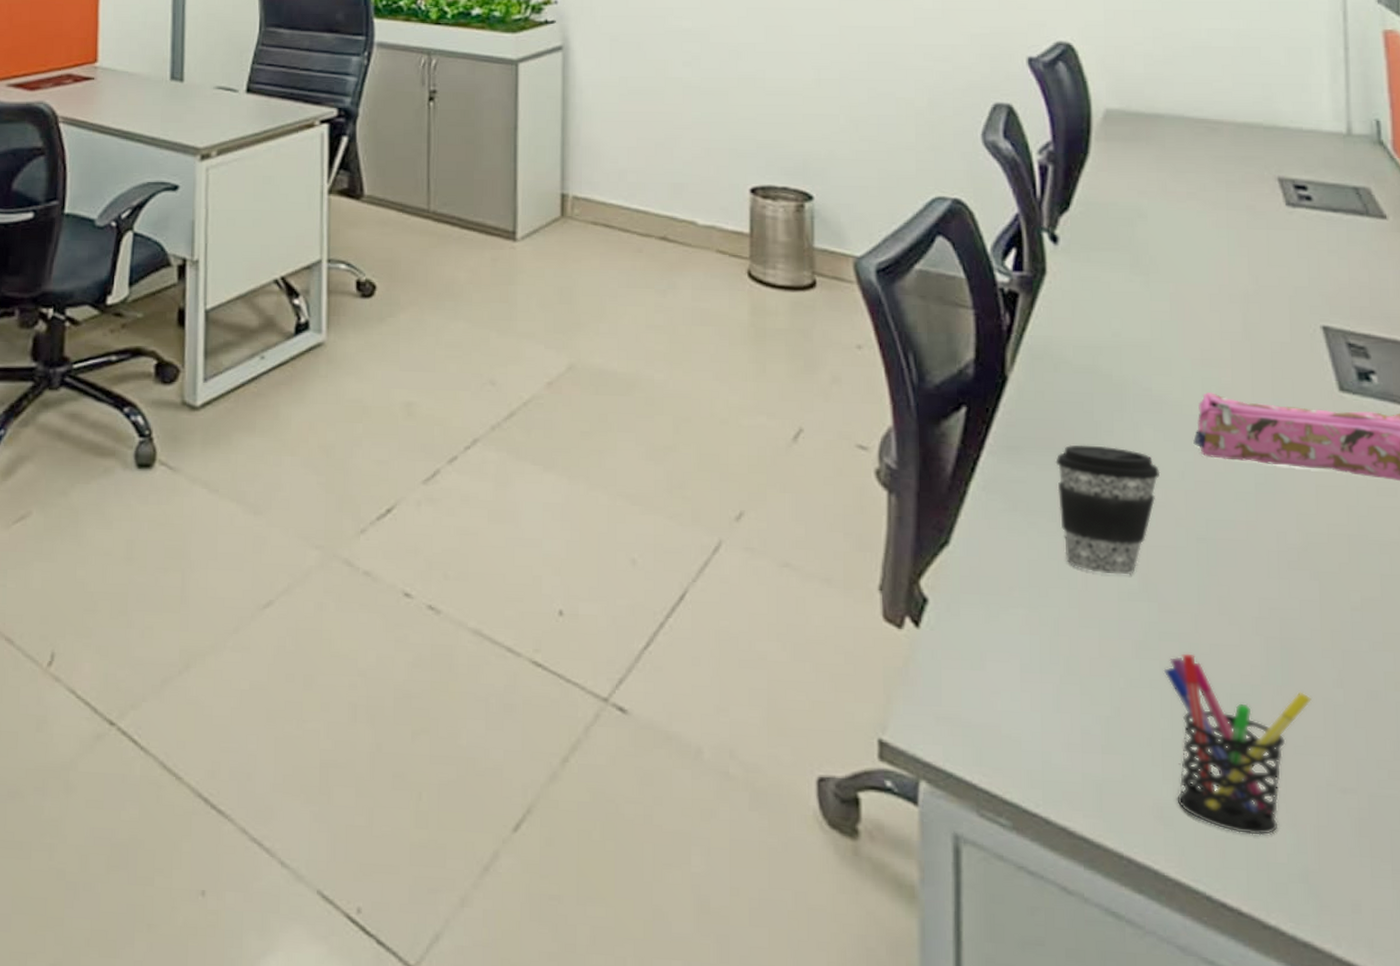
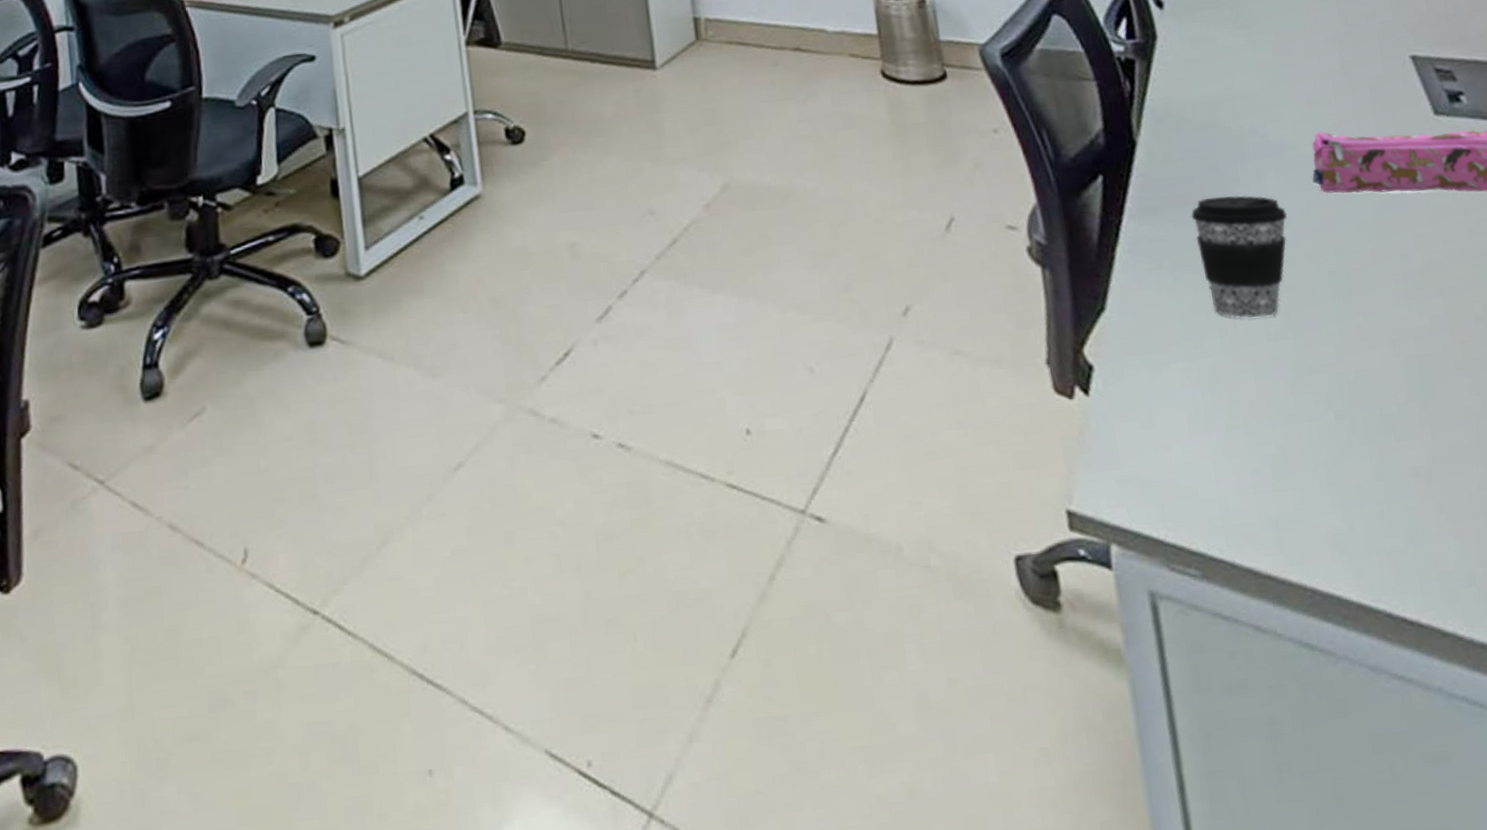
pen holder: present [1163,653,1312,836] -> none [1317,383,1454,549]

